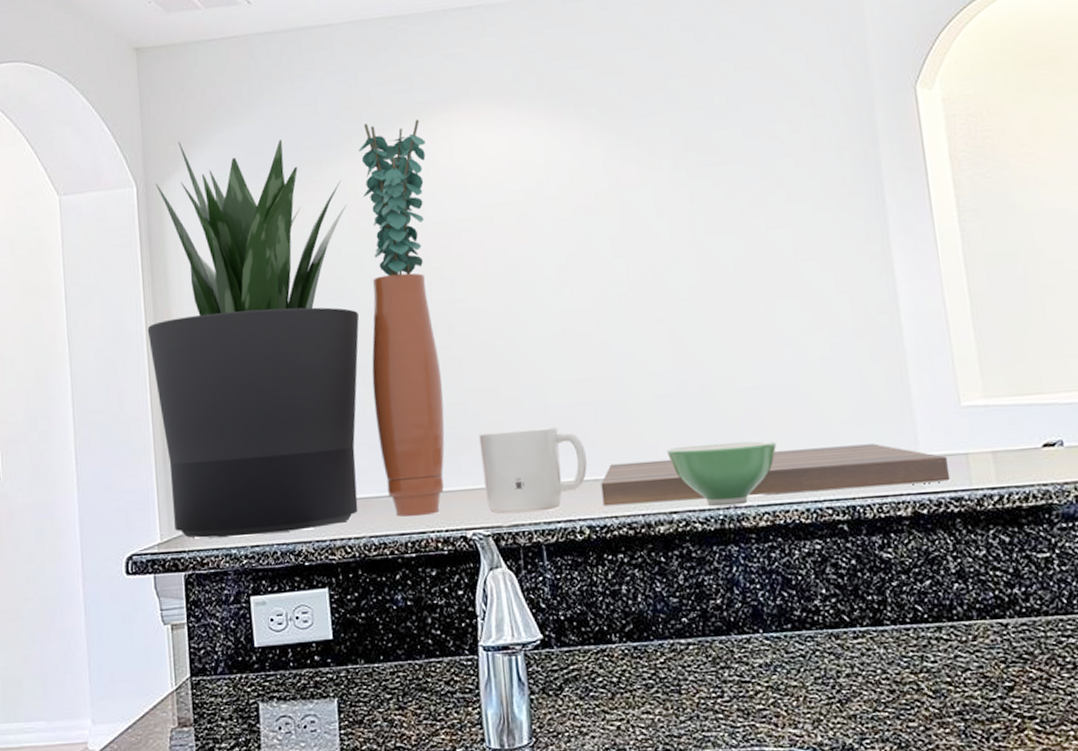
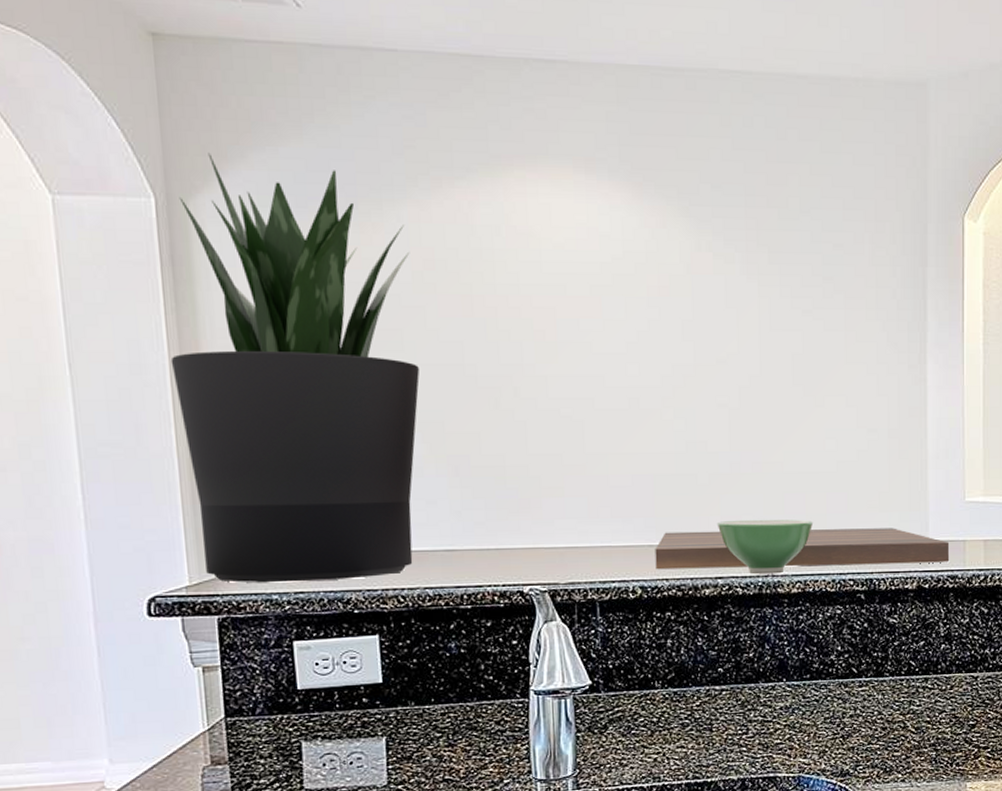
vase: present [359,119,445,517] -> none [425,168,506,571]
mug: present [479,427,587,515] -> none [540,495,643,573]

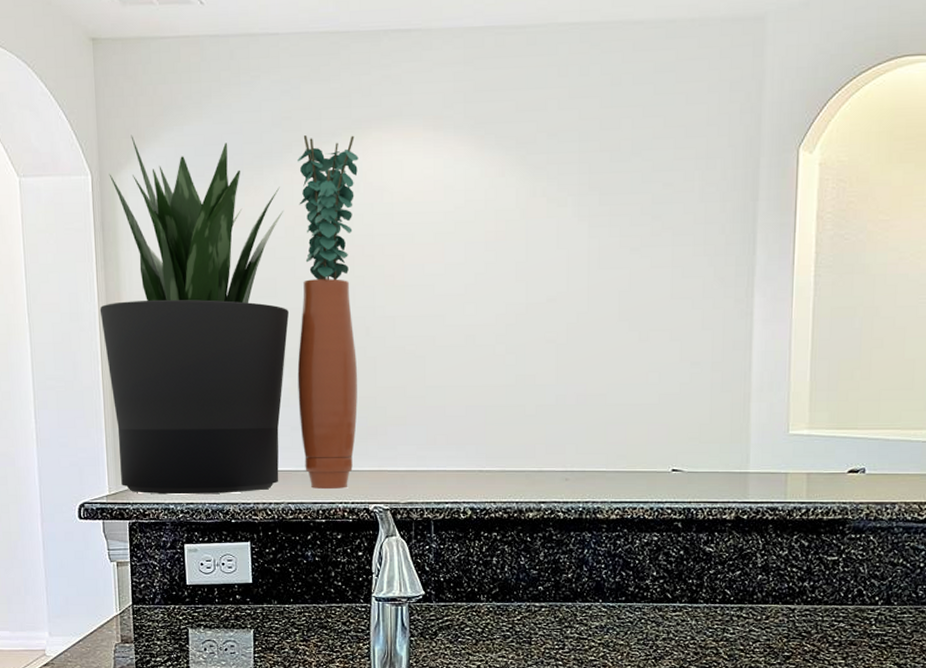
vase: none [425,168,506,571] -> present [297,135,359,490]
cutting board: present [655,528,950,570] -> none [484,458,771,494]
bowl: present [717,519,814,575] -> none [542,448,634,500]

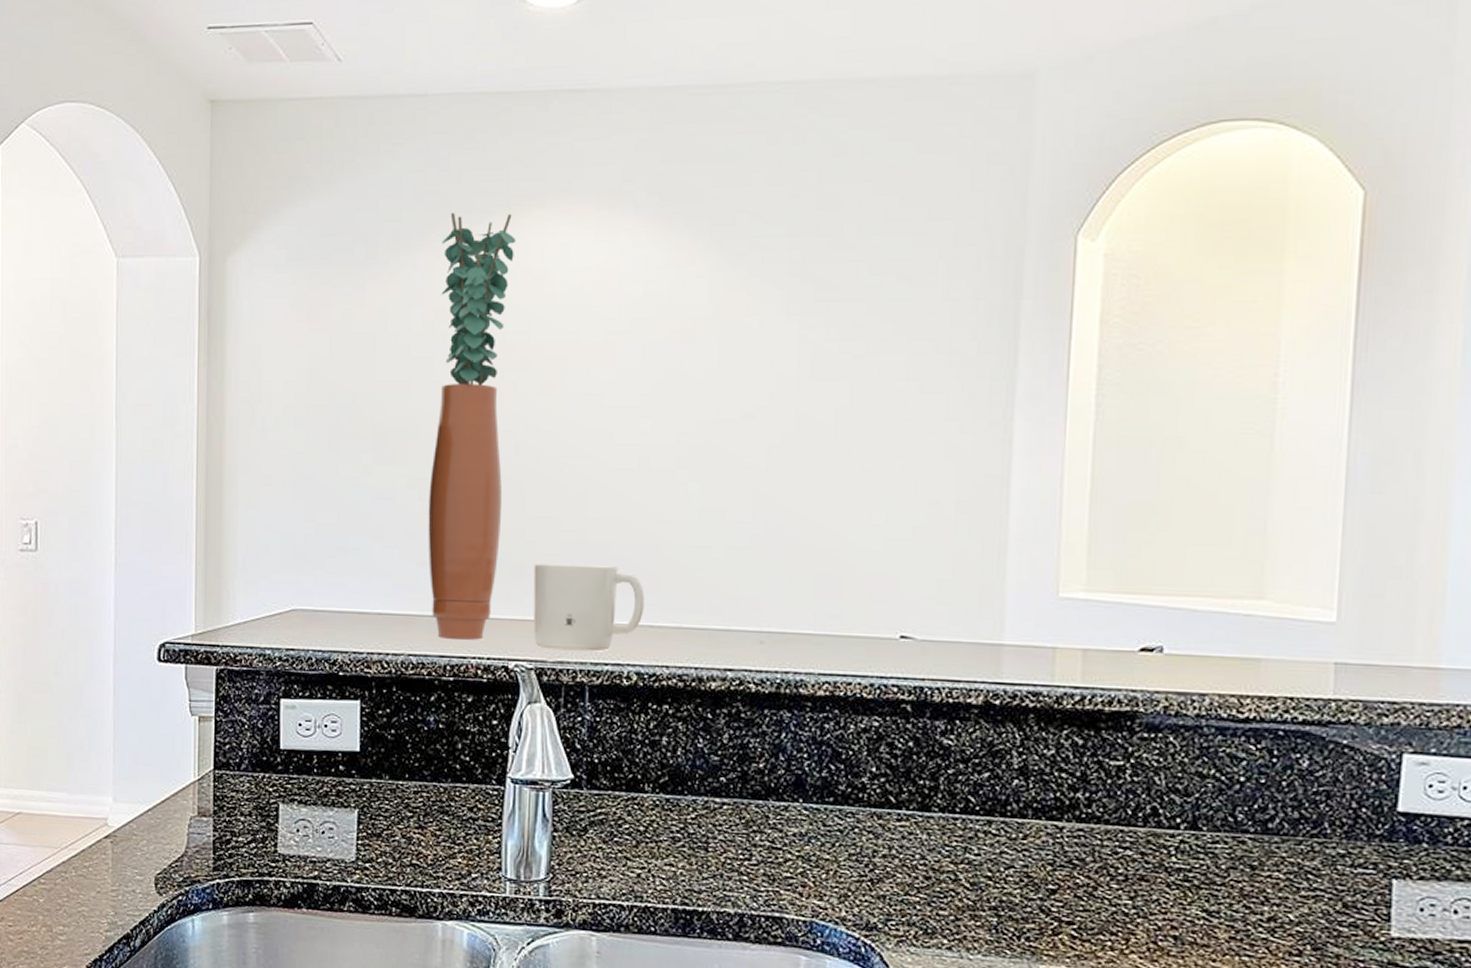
planter: present [99,135,289,495] -> none [198,210,423,640]
mug: none [386,424,474,493] -> present [533,564,644,652]

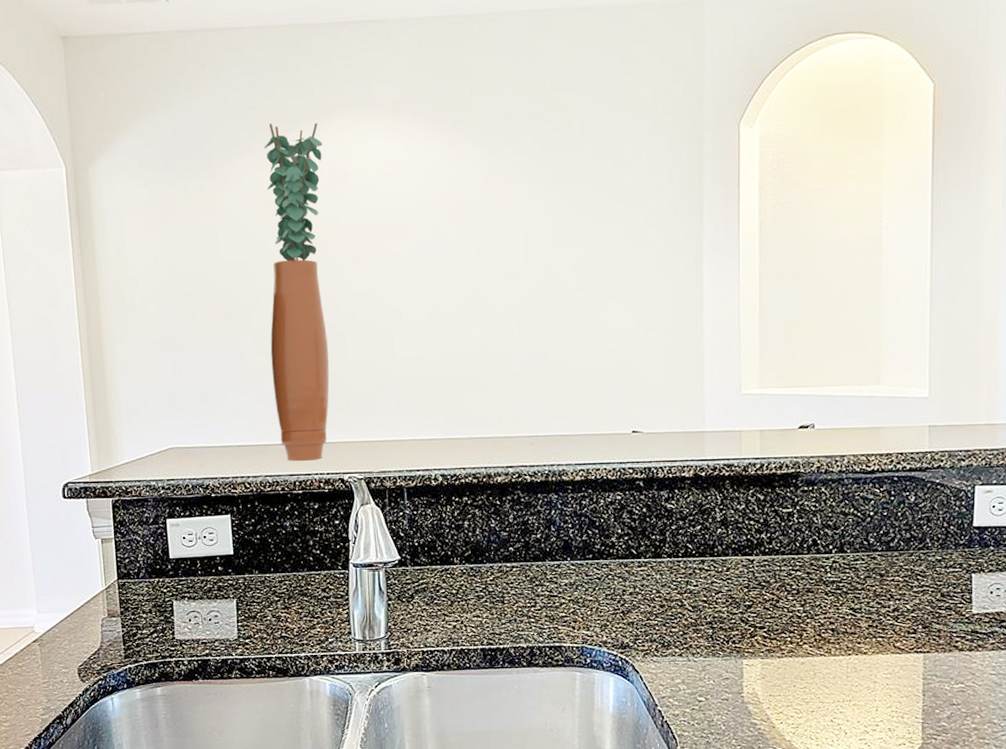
mug: present [533,564,644,652] -> none [357,395,444,463]

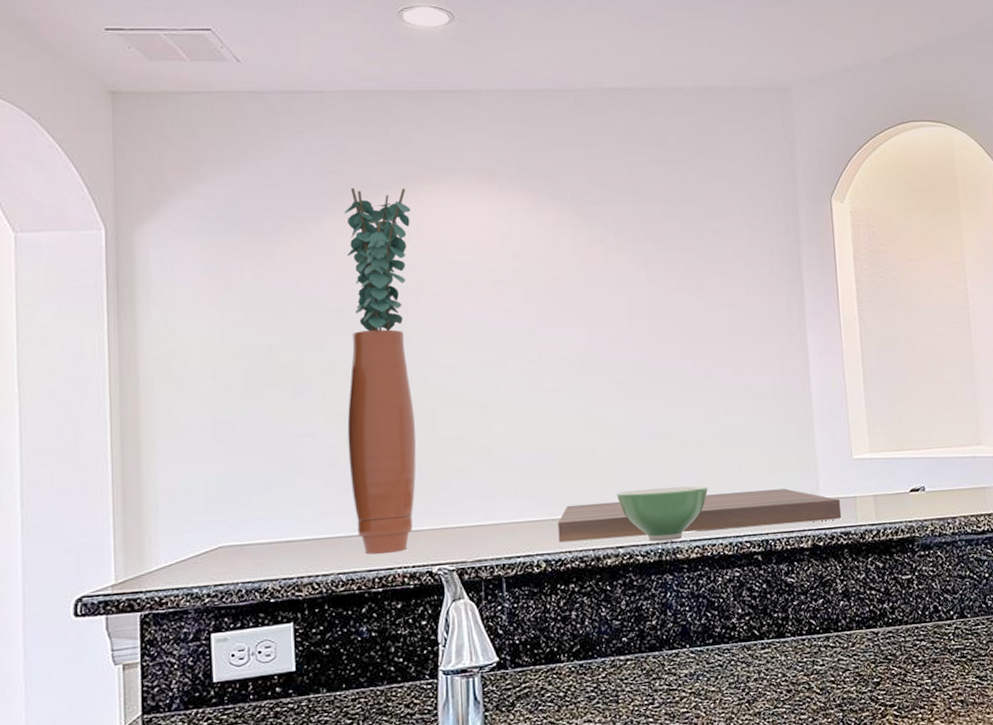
cutting board: none [453,420,726,460] -> present [558,488,842,543]
bowl: none [507,413,595,464] -> present [616,486,709,542]

